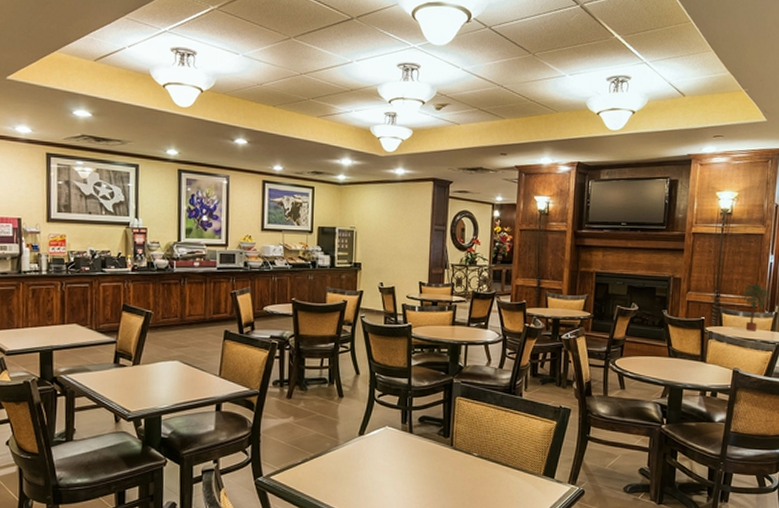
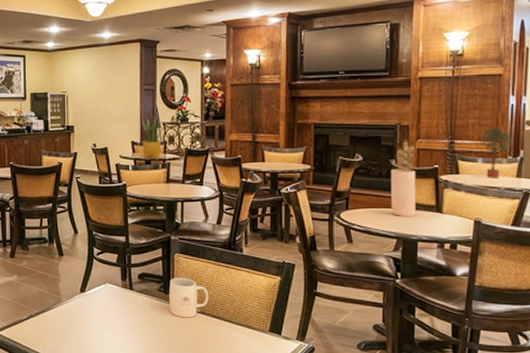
planter: none [429,257,450,301] -> present [141,116,162,159]
mug: none [447,421,488,462] -> present [168,278,209,318]
vase: none [661,291,686,366] -> present [390,140,417,218]

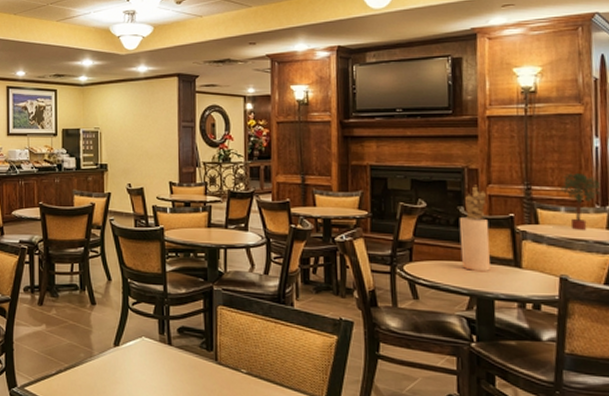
planter: present [141,116,162,159] -> none [180,155,202,202]
mug: present [168,278,209,318] -> none [211,333,257,379]

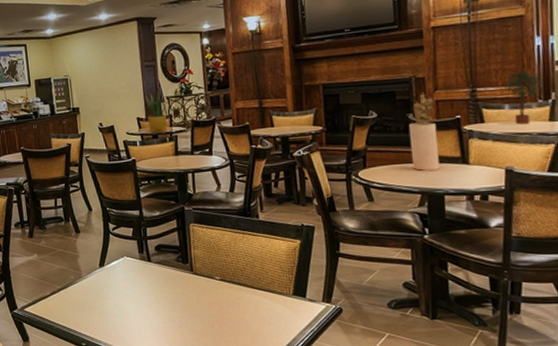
planter: none [180,155,202,202] -> present [145,91,168,134]

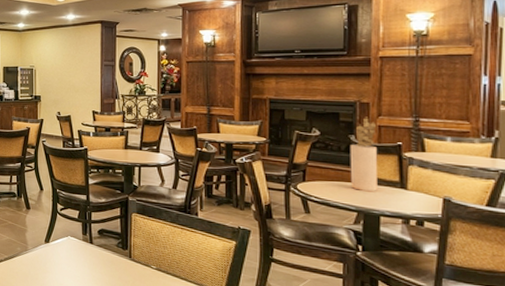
planter: present [145,91,168,134] -> none [102,88,121,127]
potted tree: present [503,71,544,125] -> none [447,108,487,159]

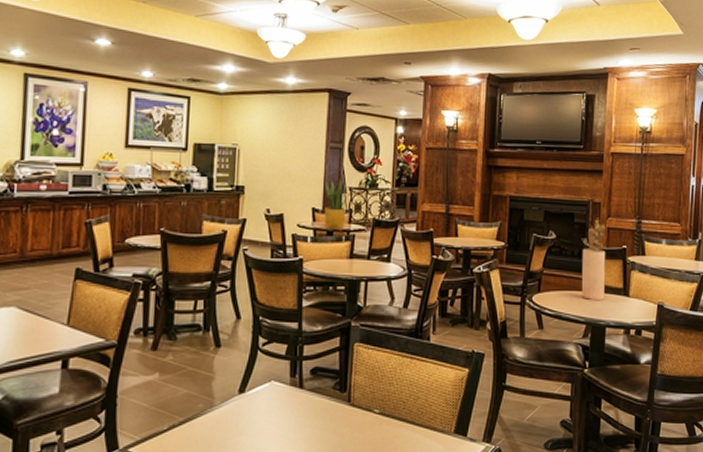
planter: none [102,88,121,127] -> present [324,179,348,230]

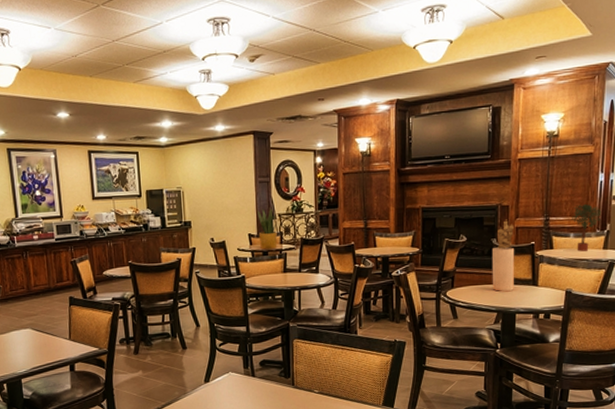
potted tree: none [663,209,693,262] -> present [571,204,602,252]

